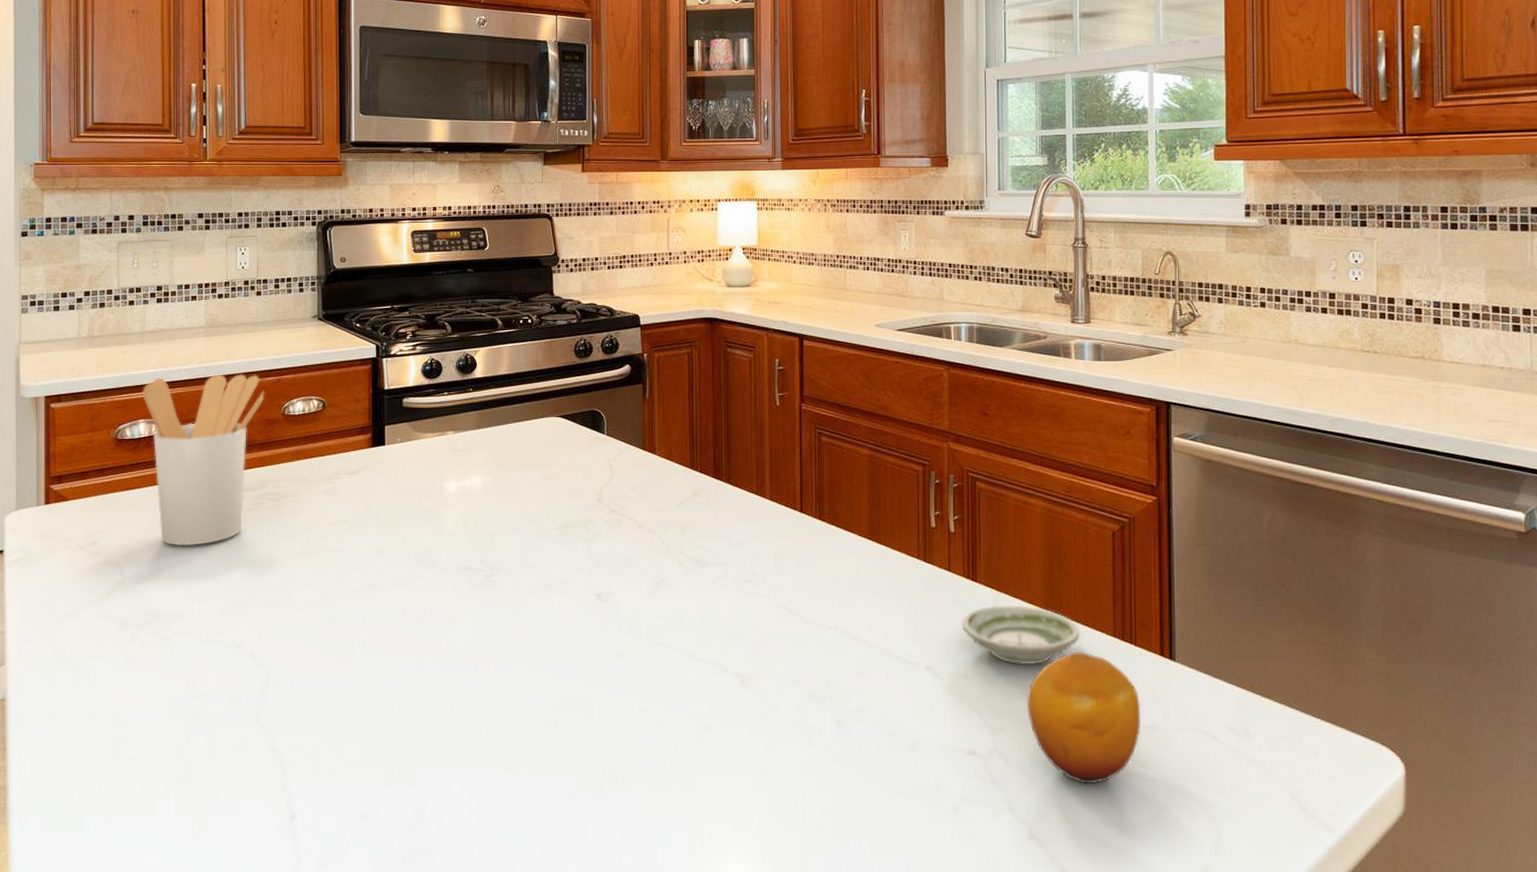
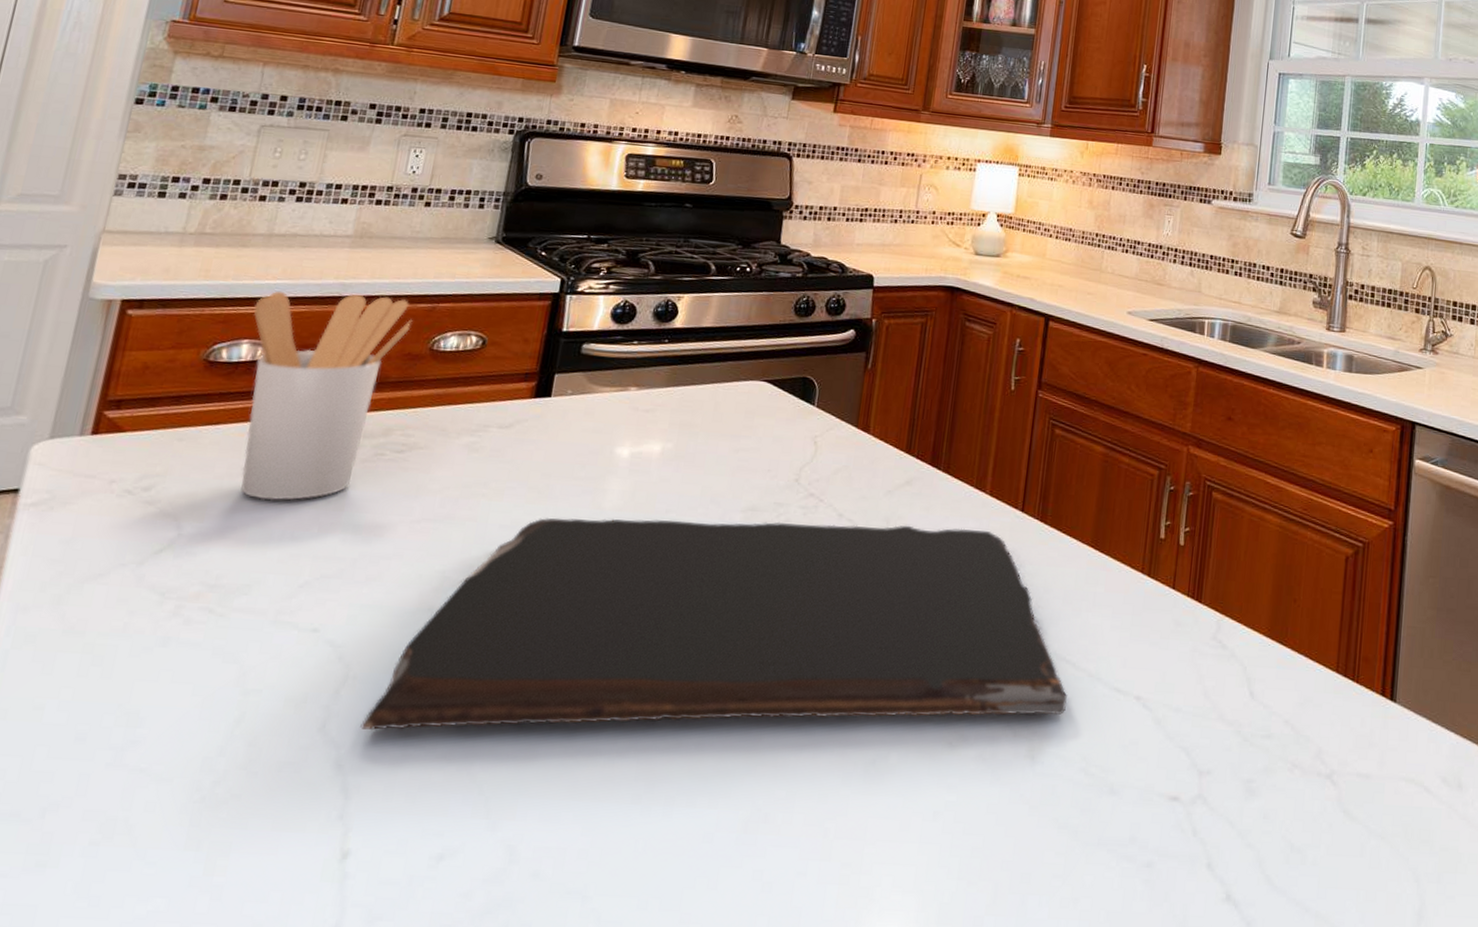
cutting board: none [285,530,863,722] -> present [360,517,1067,731]
saucer: present [961,605,1080,665] -> none [1180,630,1303,700]
fruit: present [1027,651,1141,784] -> none [1239,686,1357,839]

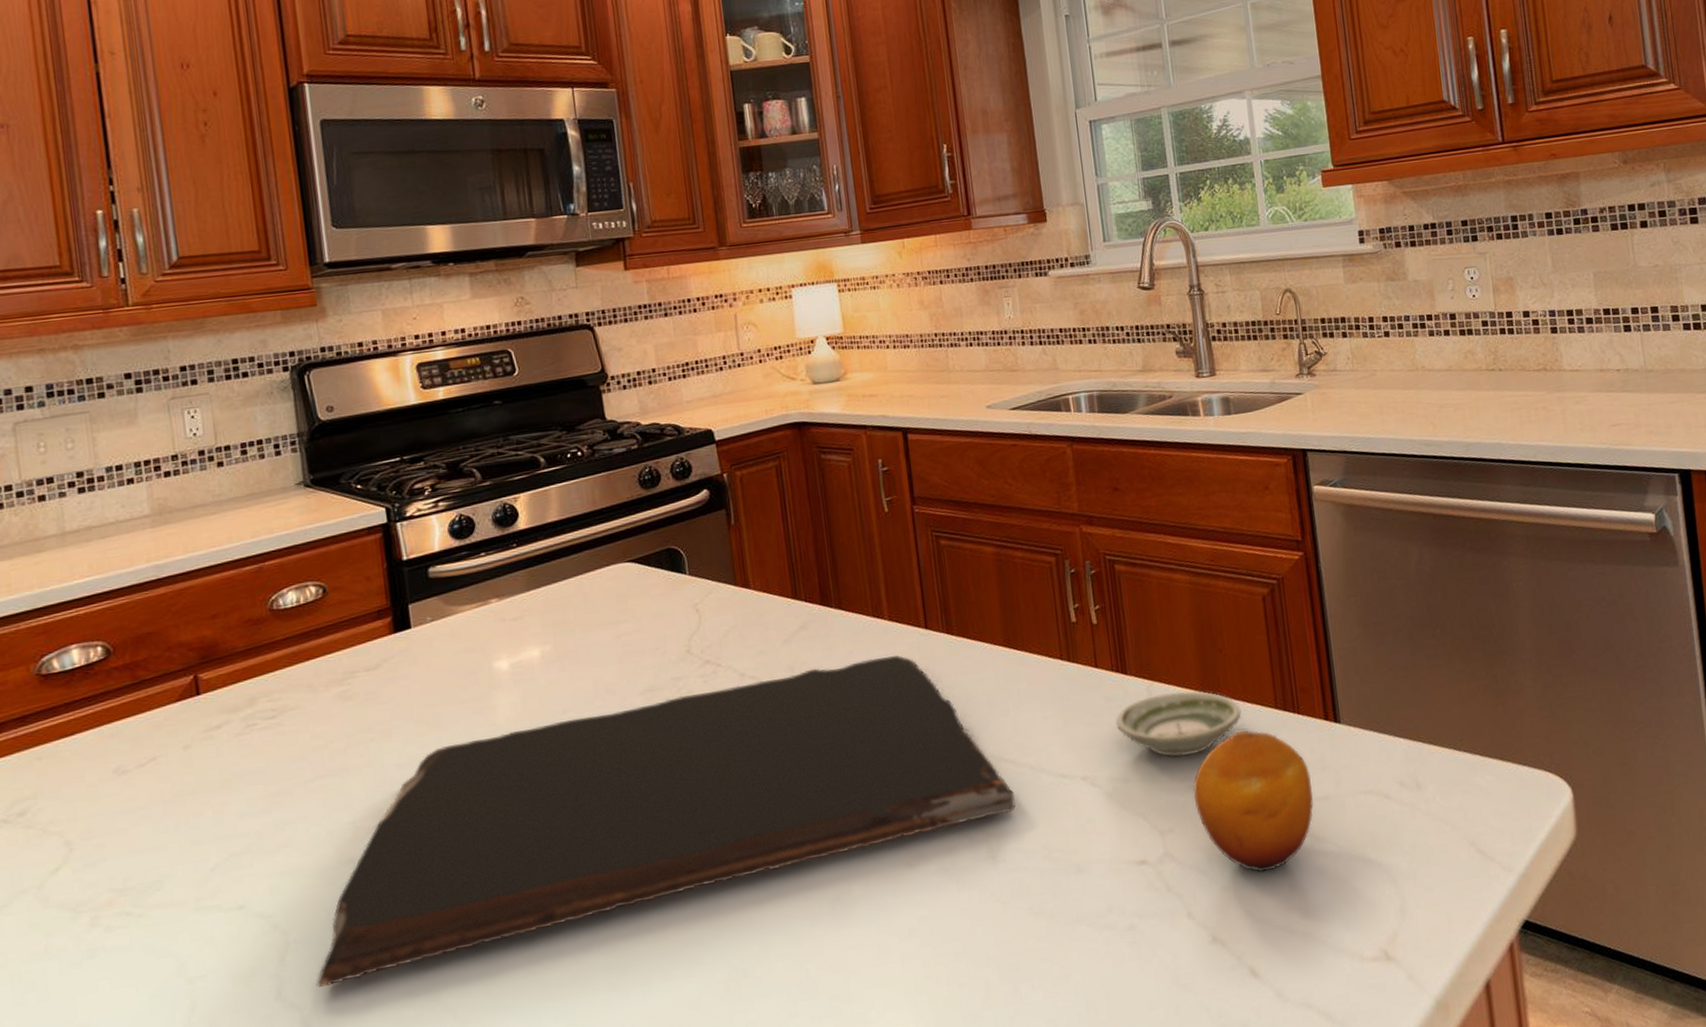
utensil holder: present [241,291,413,501] -> none [71,566,243,797]
saucer: none [1180,630,1303,700] -> present [1115,690,1242,757]
fruit: none [1239,686,1357,839] -> present [1193,730,1314,872]

